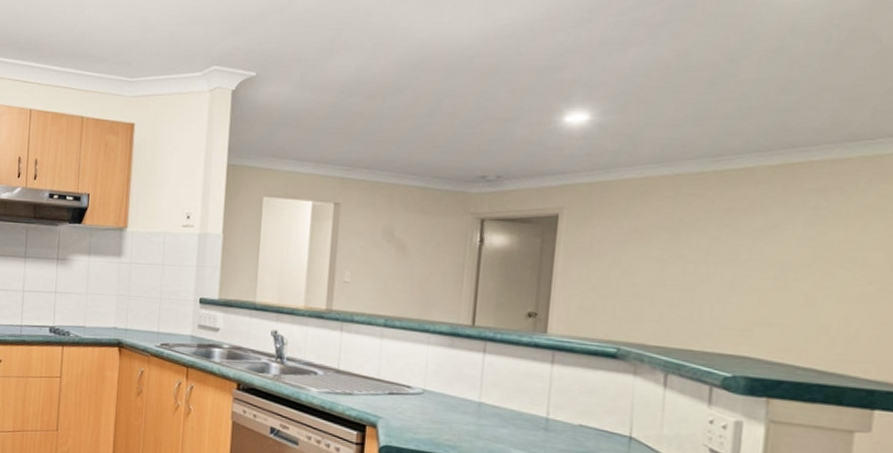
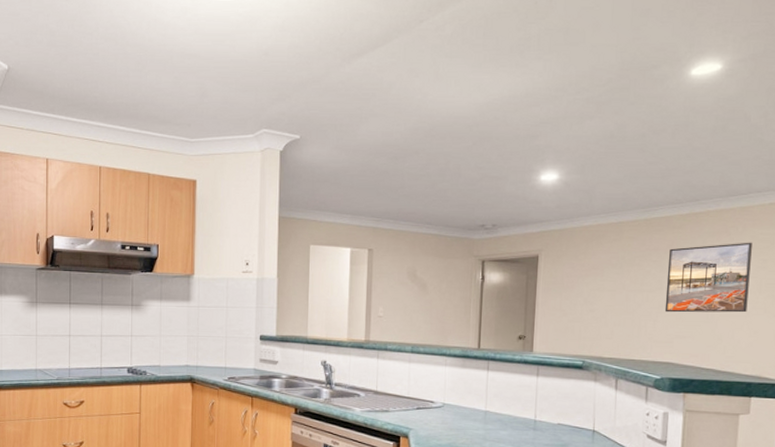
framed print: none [740,202,881,297] -> present [664,242,752,313]

